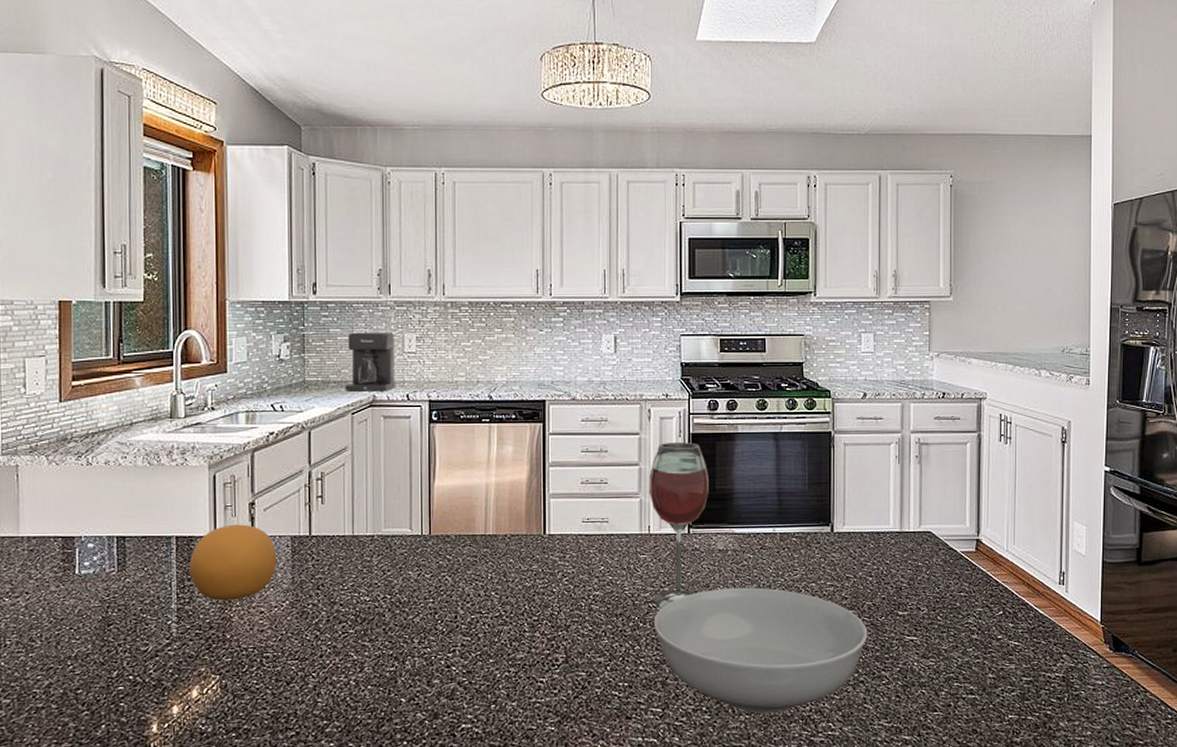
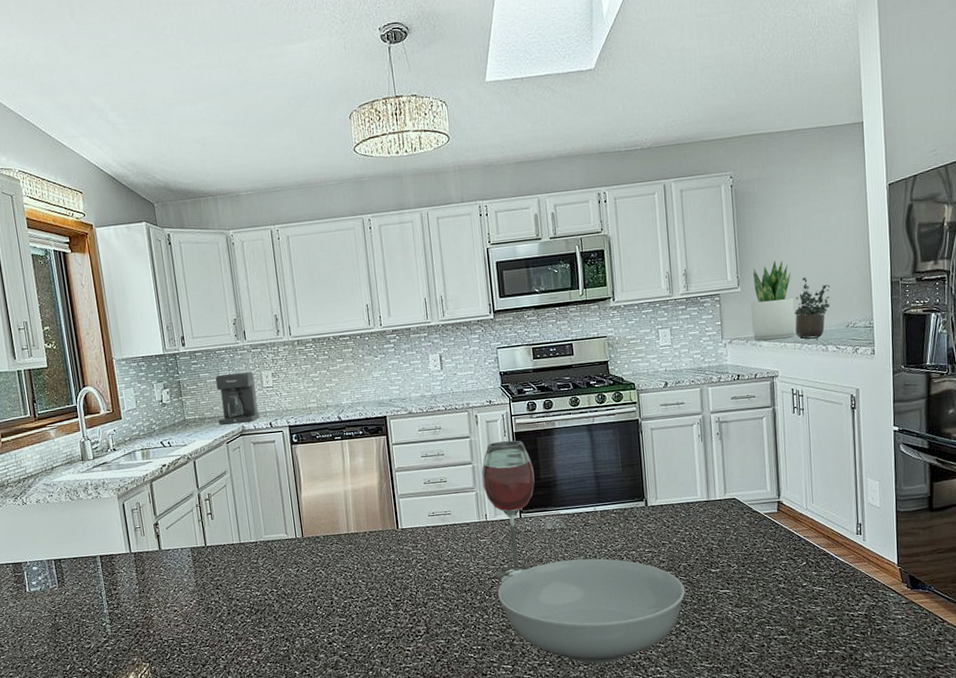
fruit: present [189,524,276,601] -> none [113,541,182,604]
planter: none [961,271,1008,358] -> present [751,260,795,341]
potted plant: none [1008,293,1048,362] -> present [794,277,831,340]

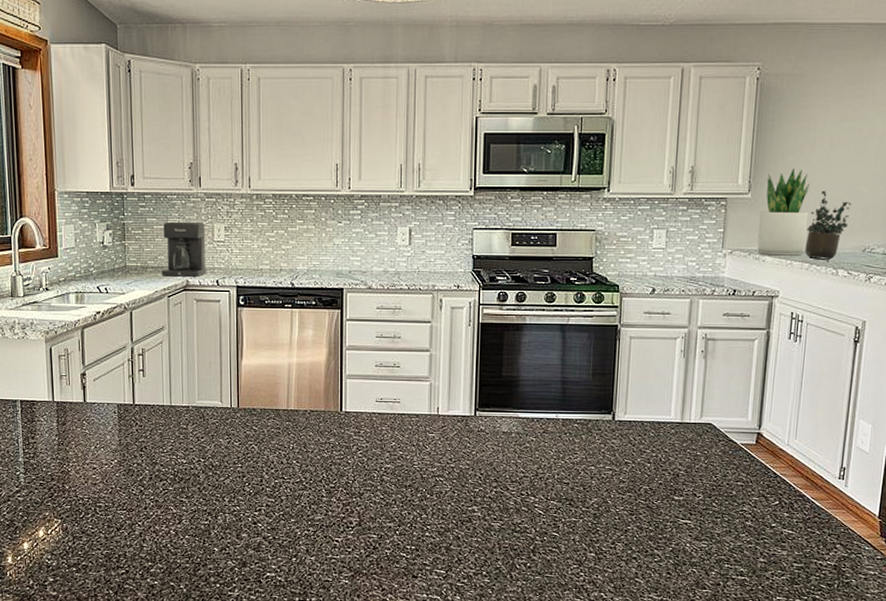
wineglass: present [481,440,535,583] -> none [438,331,496,483]
bowl: present [497,558,686,664] -> none [439,467,643,581]

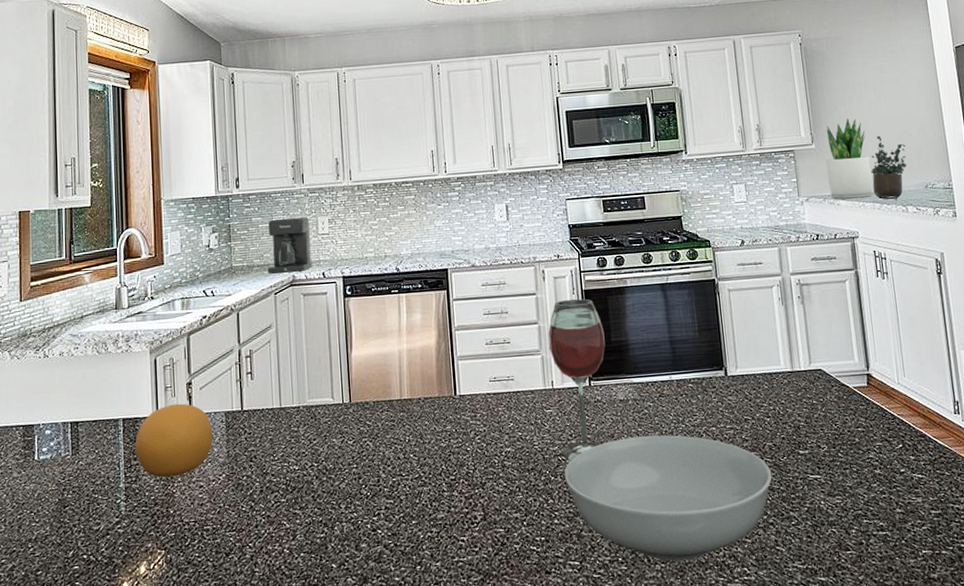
fruit: none [32,392,106,457] -> present [134,403,213,478]
wineglass: none [438,331,496,483] -> present [548,299,606,461]
bowl: none [439,467,643,581] -> present [564,435,772,562]

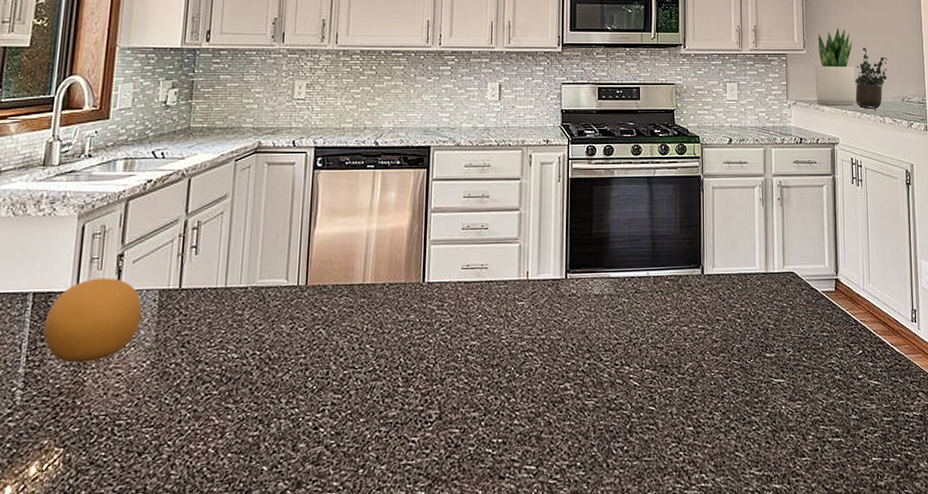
coffee maker: present [267,216,313,274] -> none [230,78,286,138]
wineglass: present [548,299,606,461] -> none [528,187,586,358]
bowl: present [564,435,772,562] -> none [529,332,738,467]

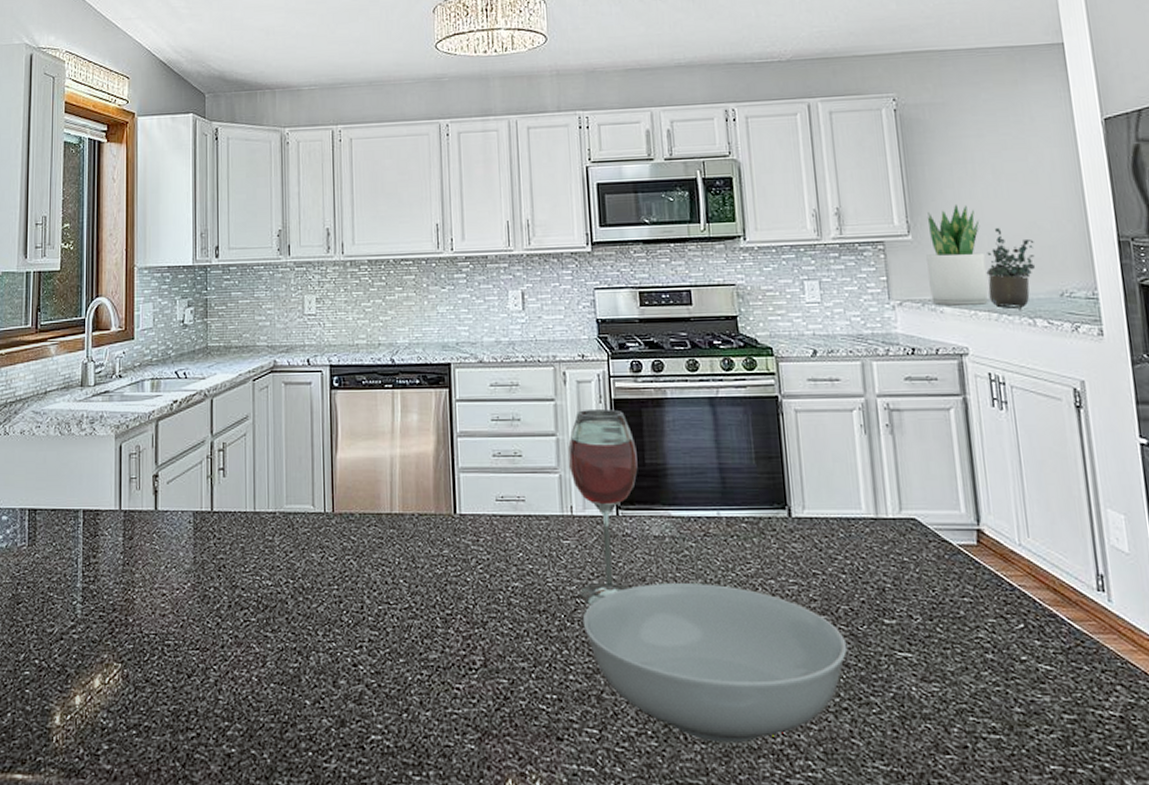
fruit: present [43,277,142,363] -> none [94,498,178,581]
wineglass: none [528,187,586,358] -> present [567,409,638,606]
bowl: none [529,332,738,467] -> present [582,583,848,743]

